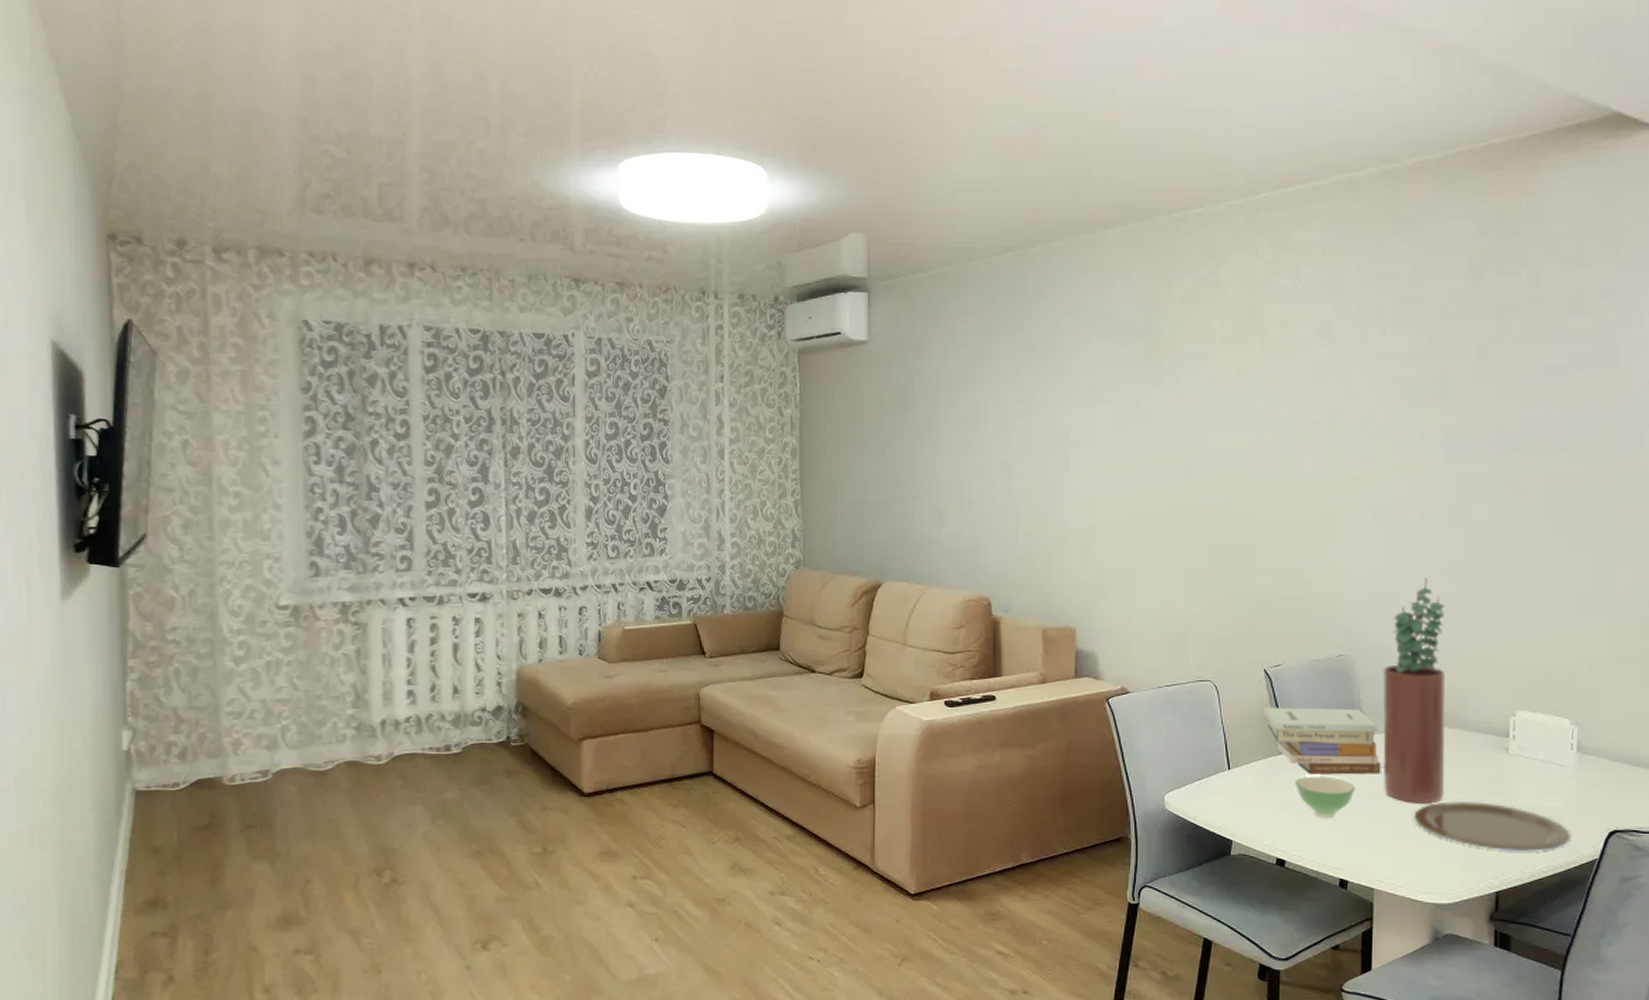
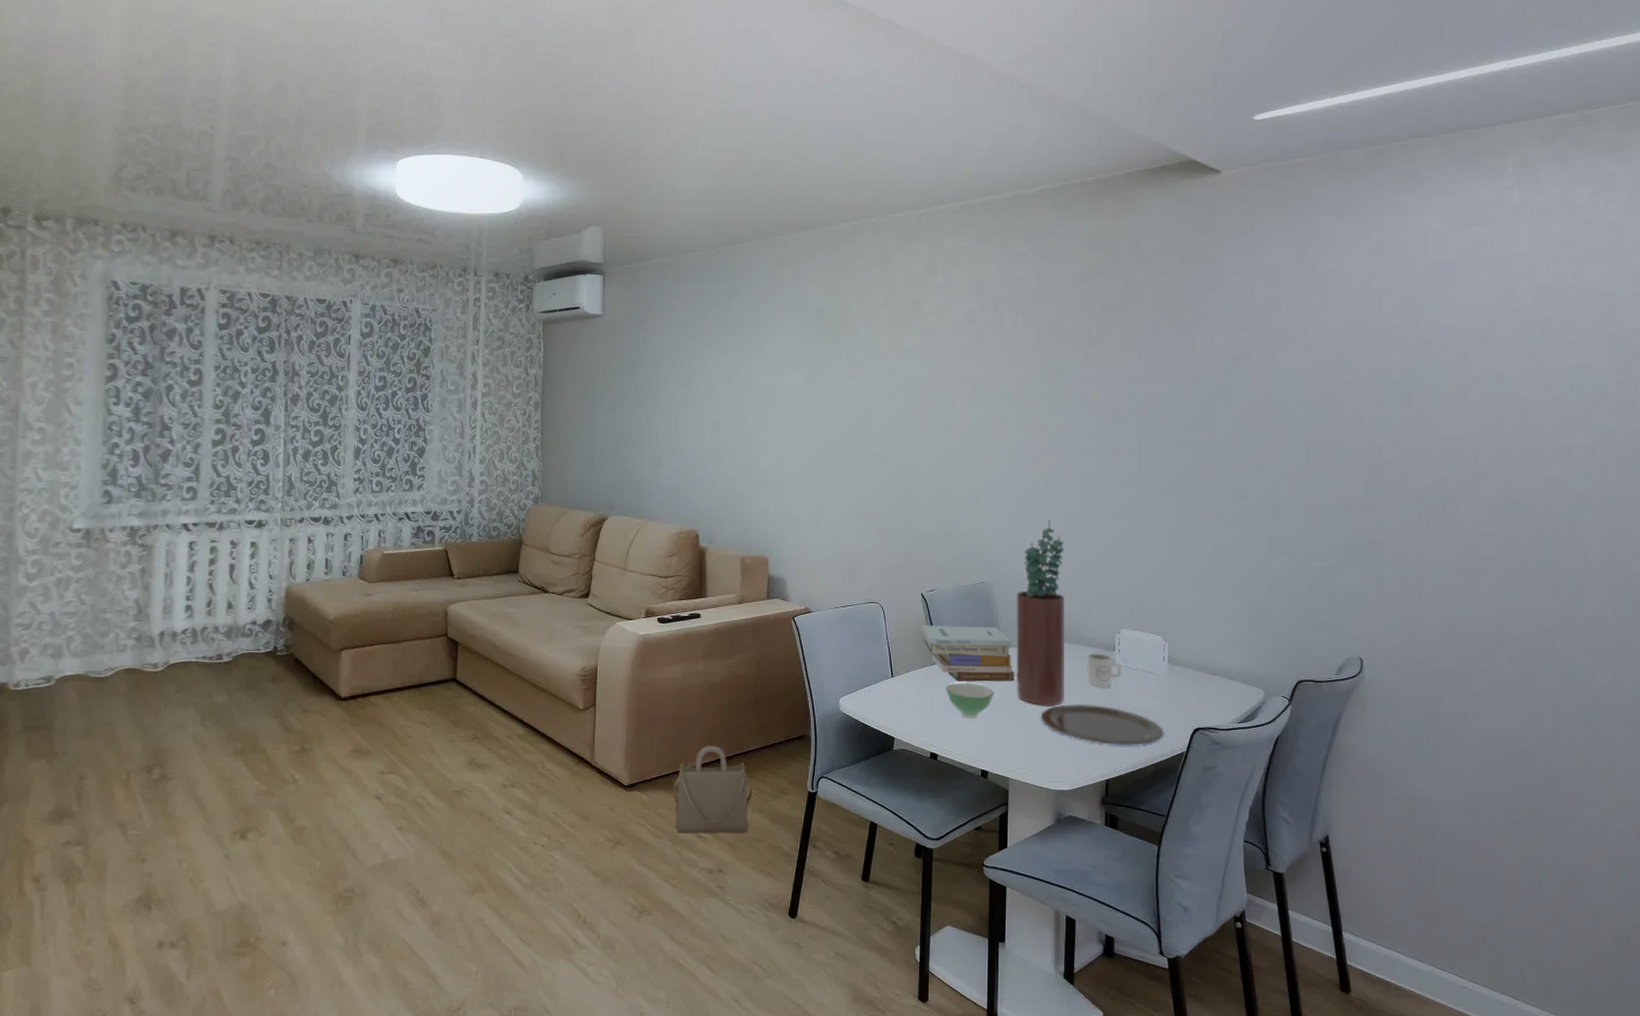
handbag: none [969,848,1062,950] -> present [673,745,753,834]
mug: none [1472,740,1516,782] -> present [1087,653,1121,688]

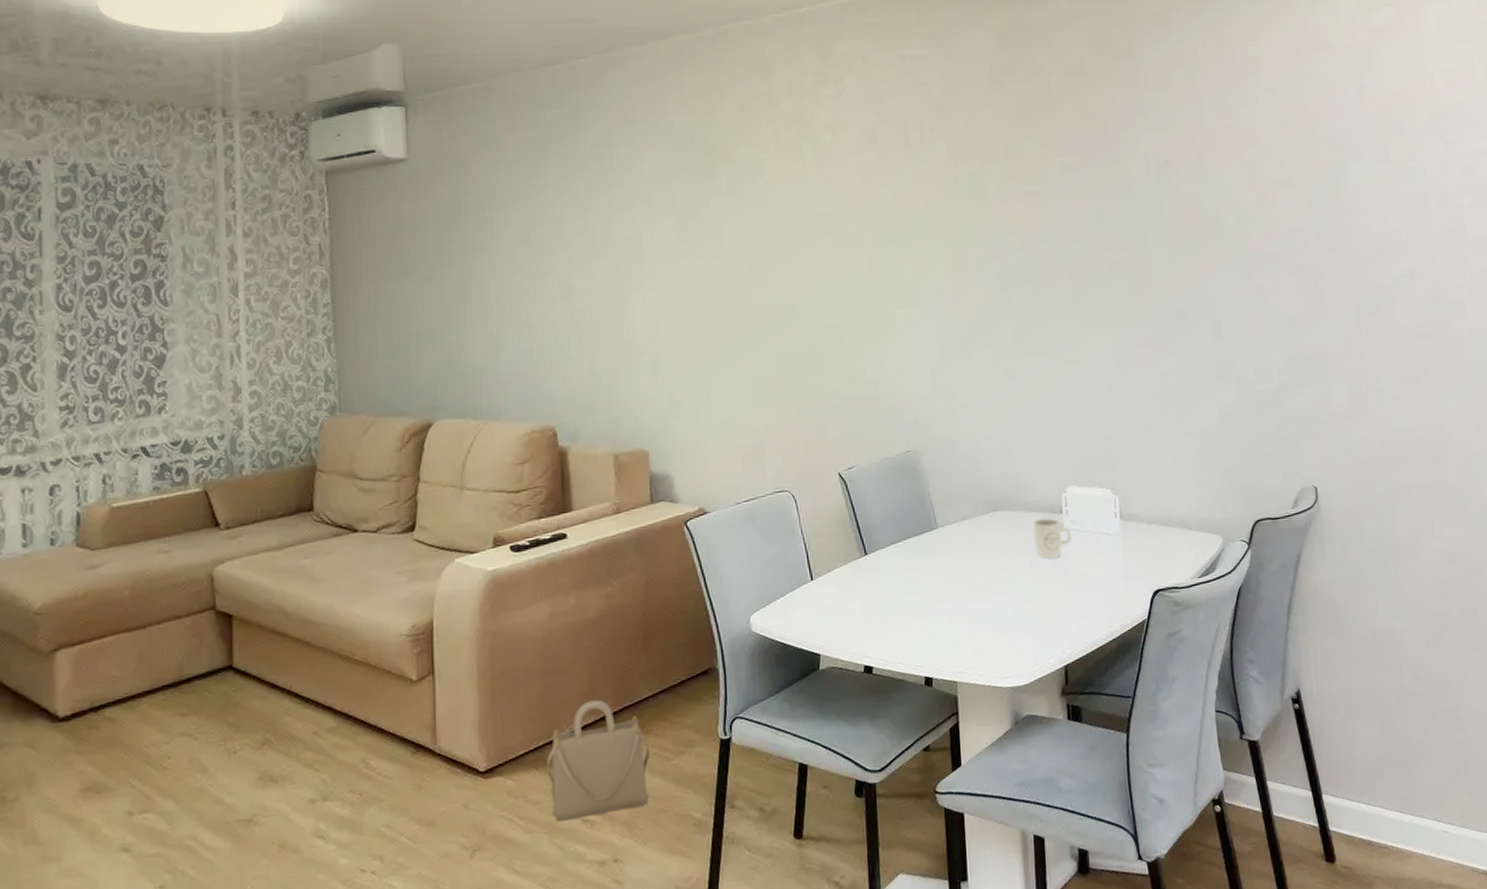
books: present [921,625,1015,682] -> none [841,503,954,574]
bowl: present [946,682,994,719] -> none [876,574,933,618]
vase: present [1015,520,1065,706] -> none [947,368,1011,590]
plate: present [1040,704,1164,746] -> none [987,579,1122,624]

